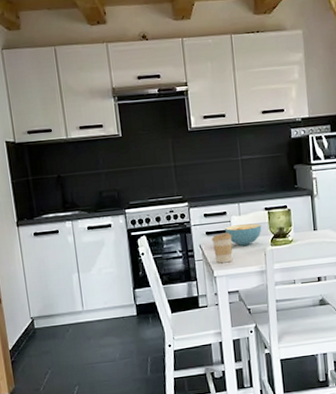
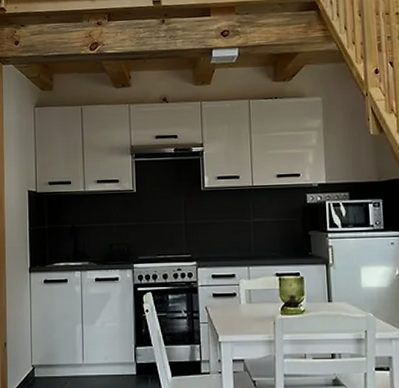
coffee cup: present [211,232,233,264] -> none [218,296,240,328]
cereal bowl: present [225,223,262,247] -> none [233,289,272,313]

